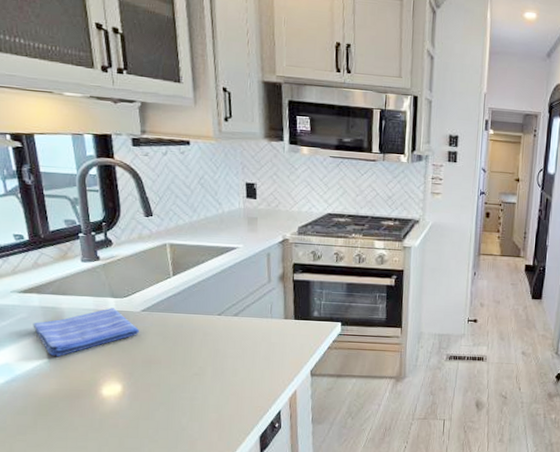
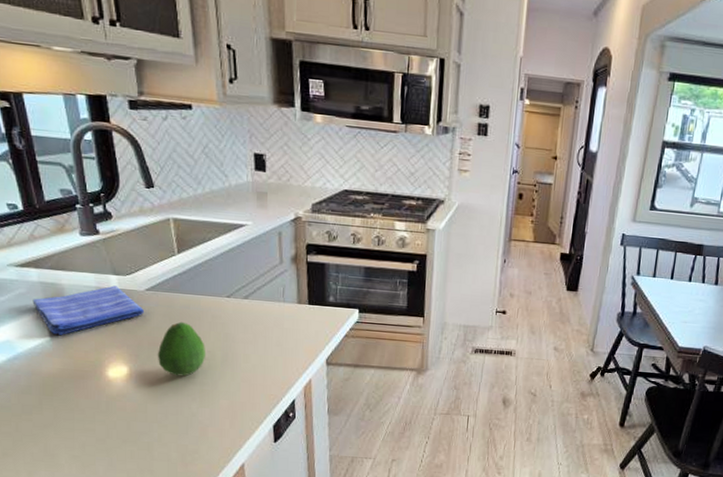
fruit: none [150,339,197,392] -> present [157,321,206,377]

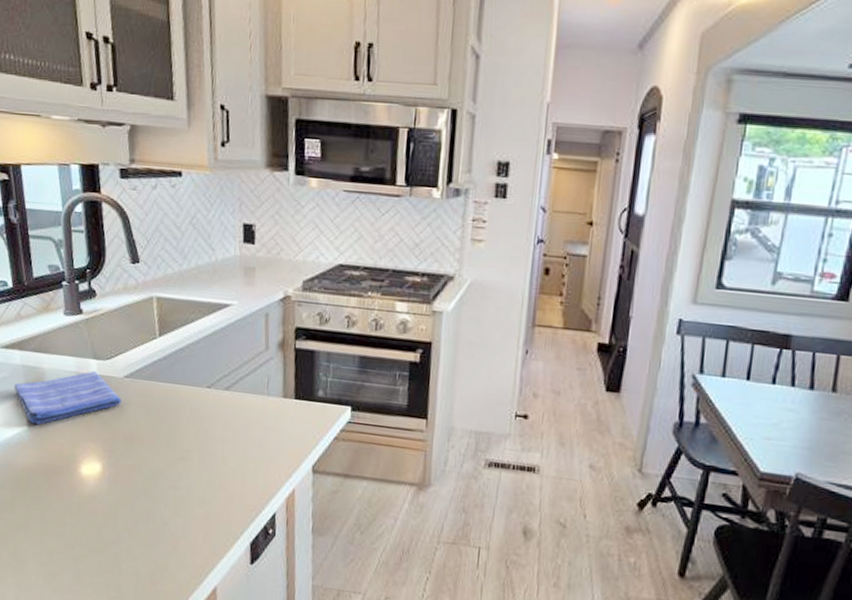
fruit: present [157,321,206,377] -> none [131,414,183,478]

